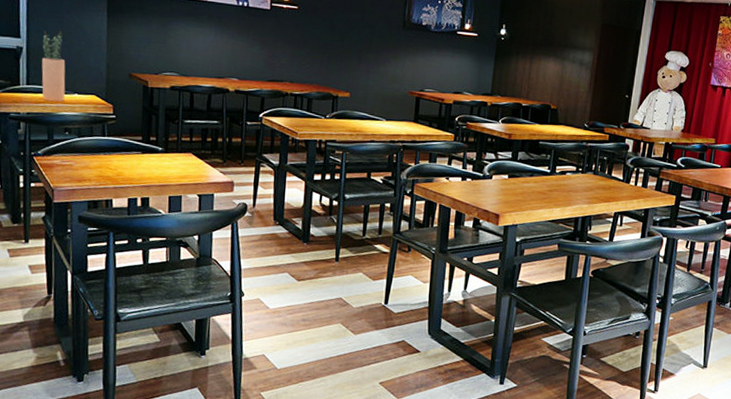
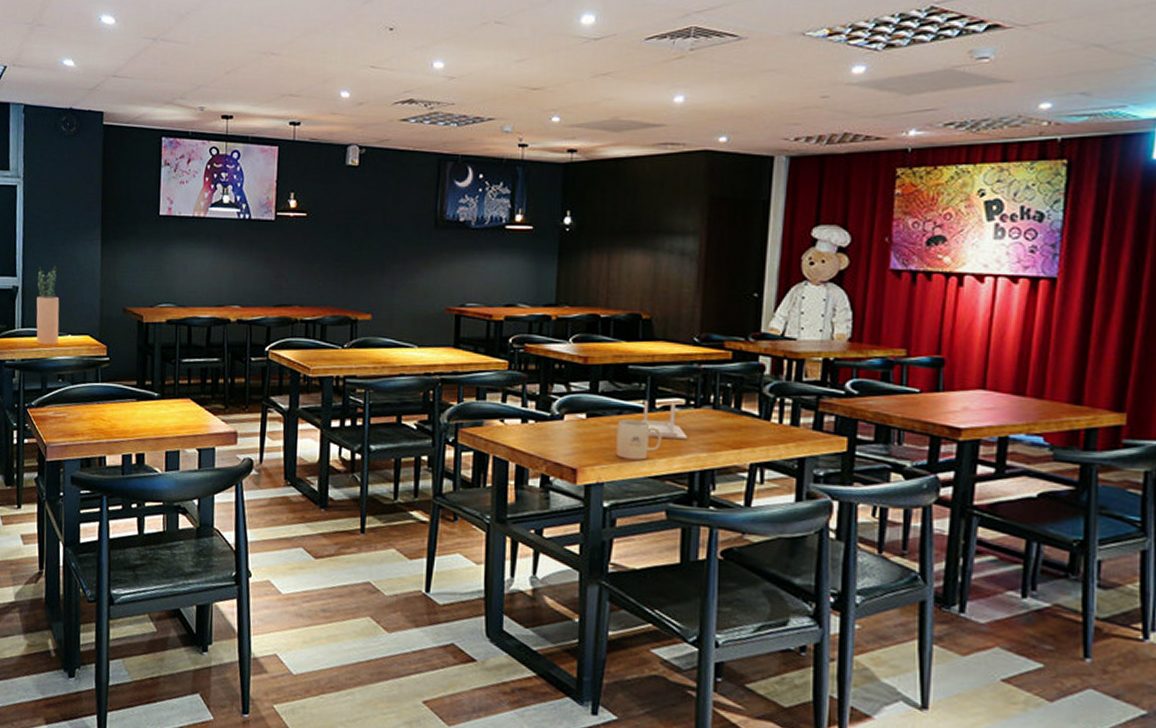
mug: none [527,180,559,209] -> present [615,419,662,460]
napkin holder: none [545,166,576,195] -> present [640,400,687,439]

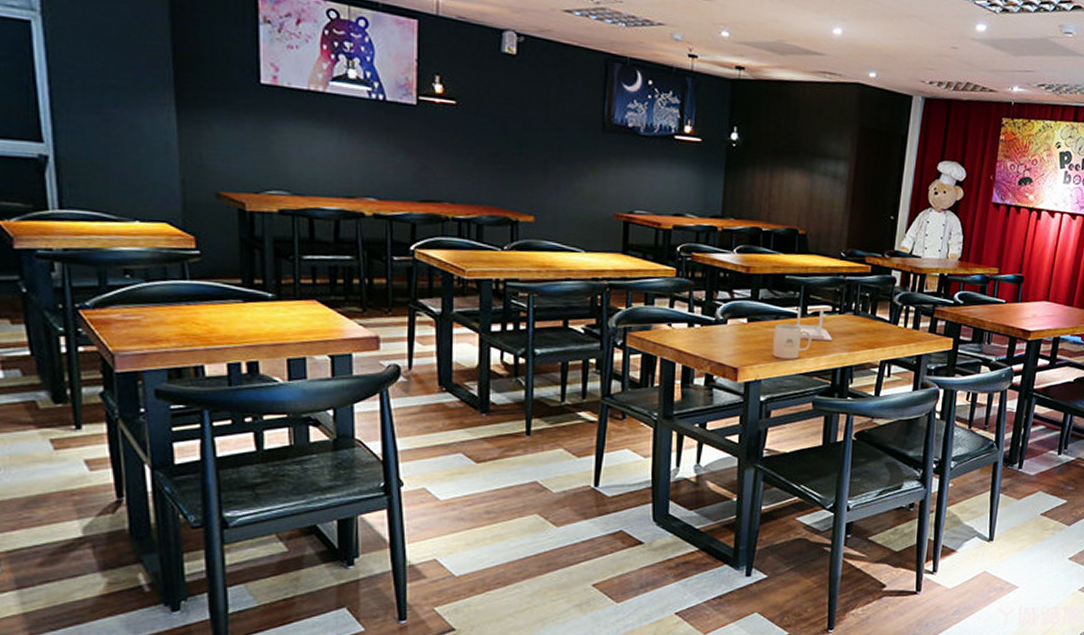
vase: present [36,265,60,346] -> none [78,132,120,234]

